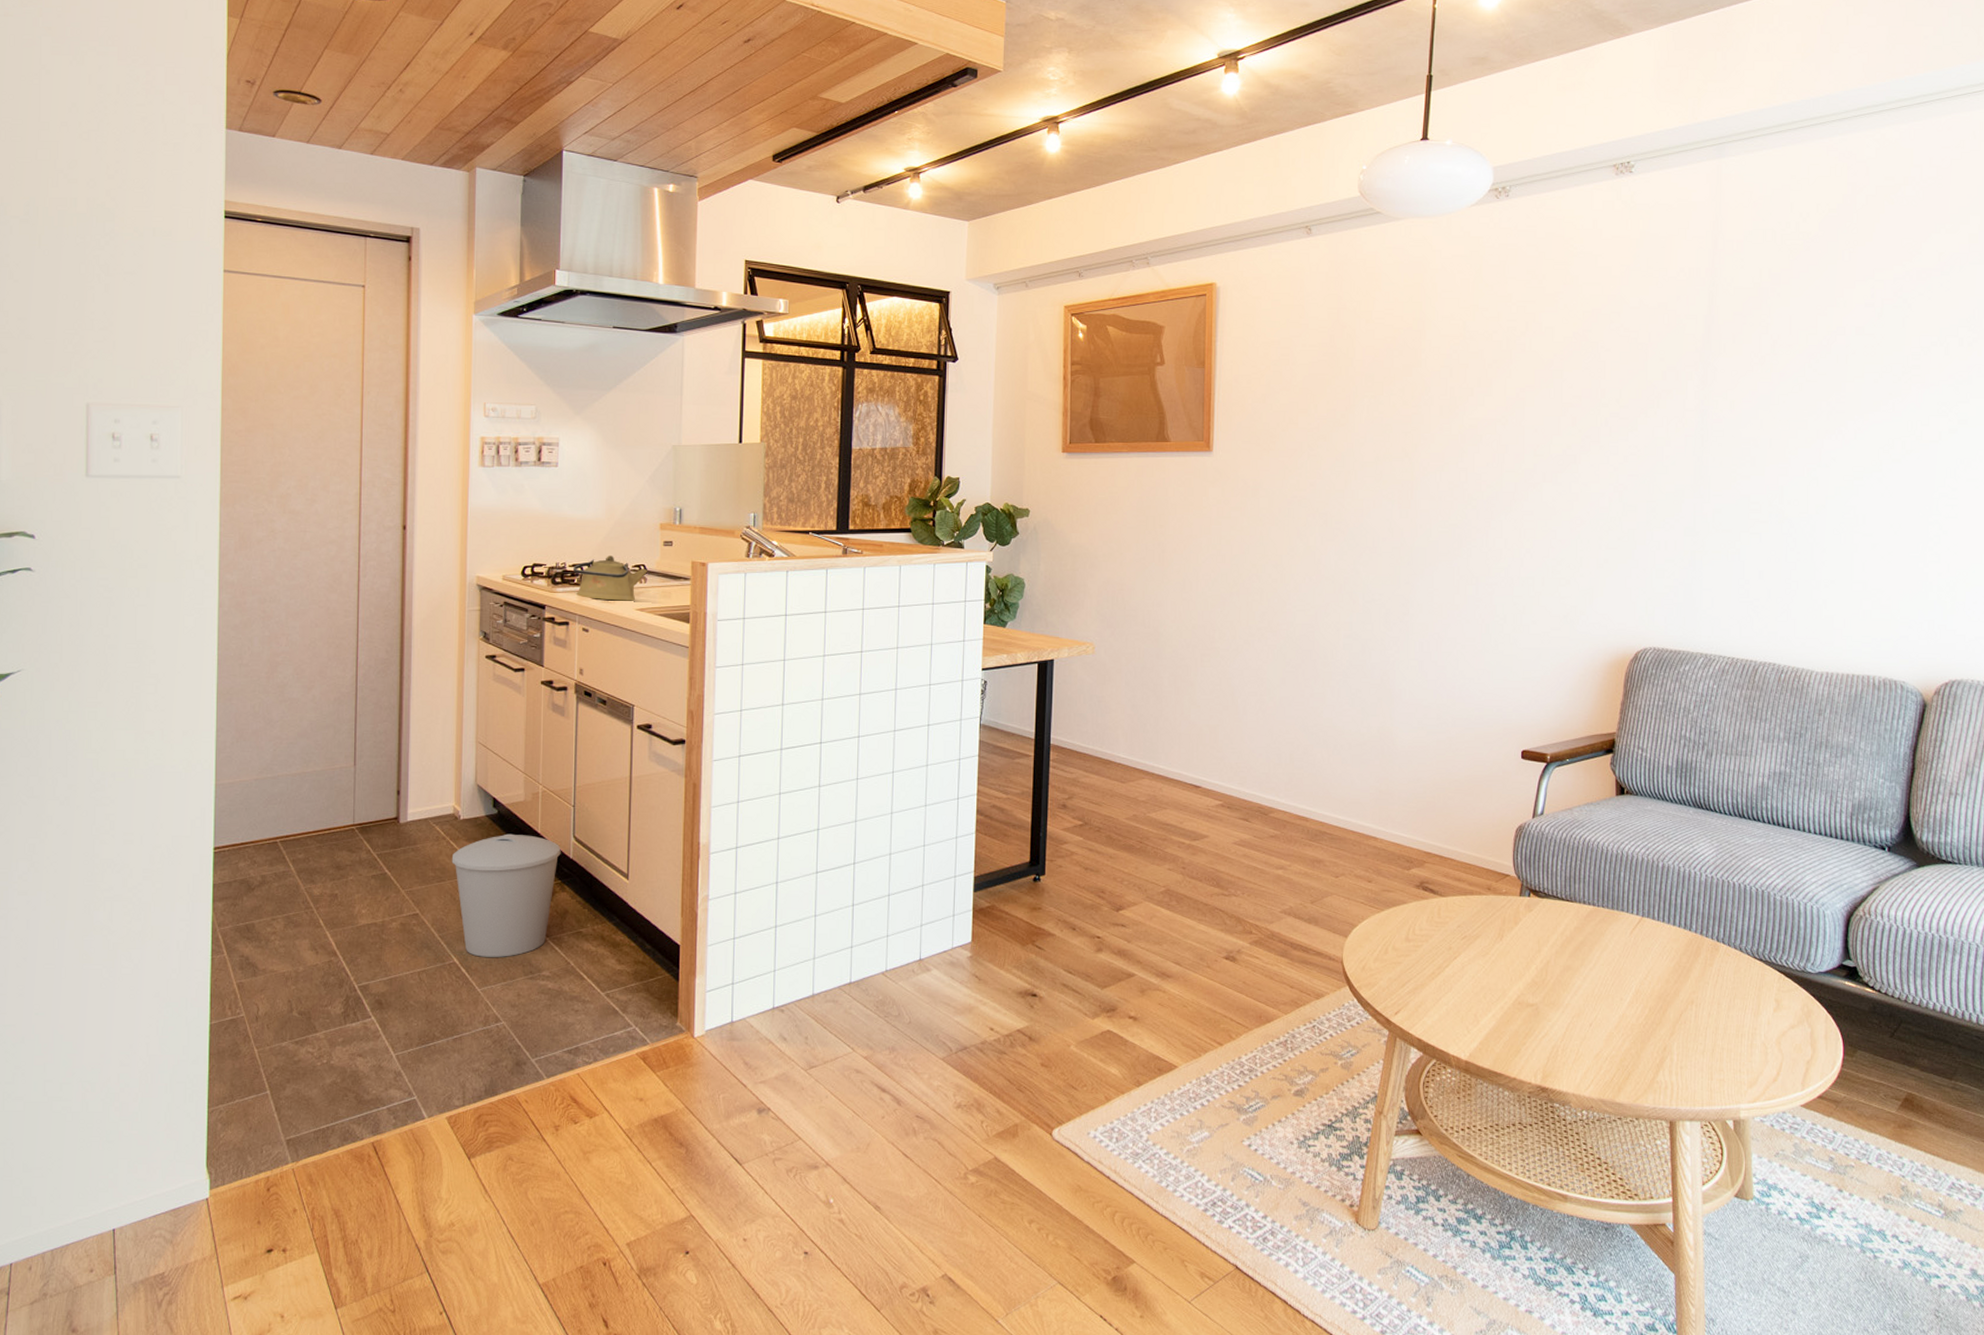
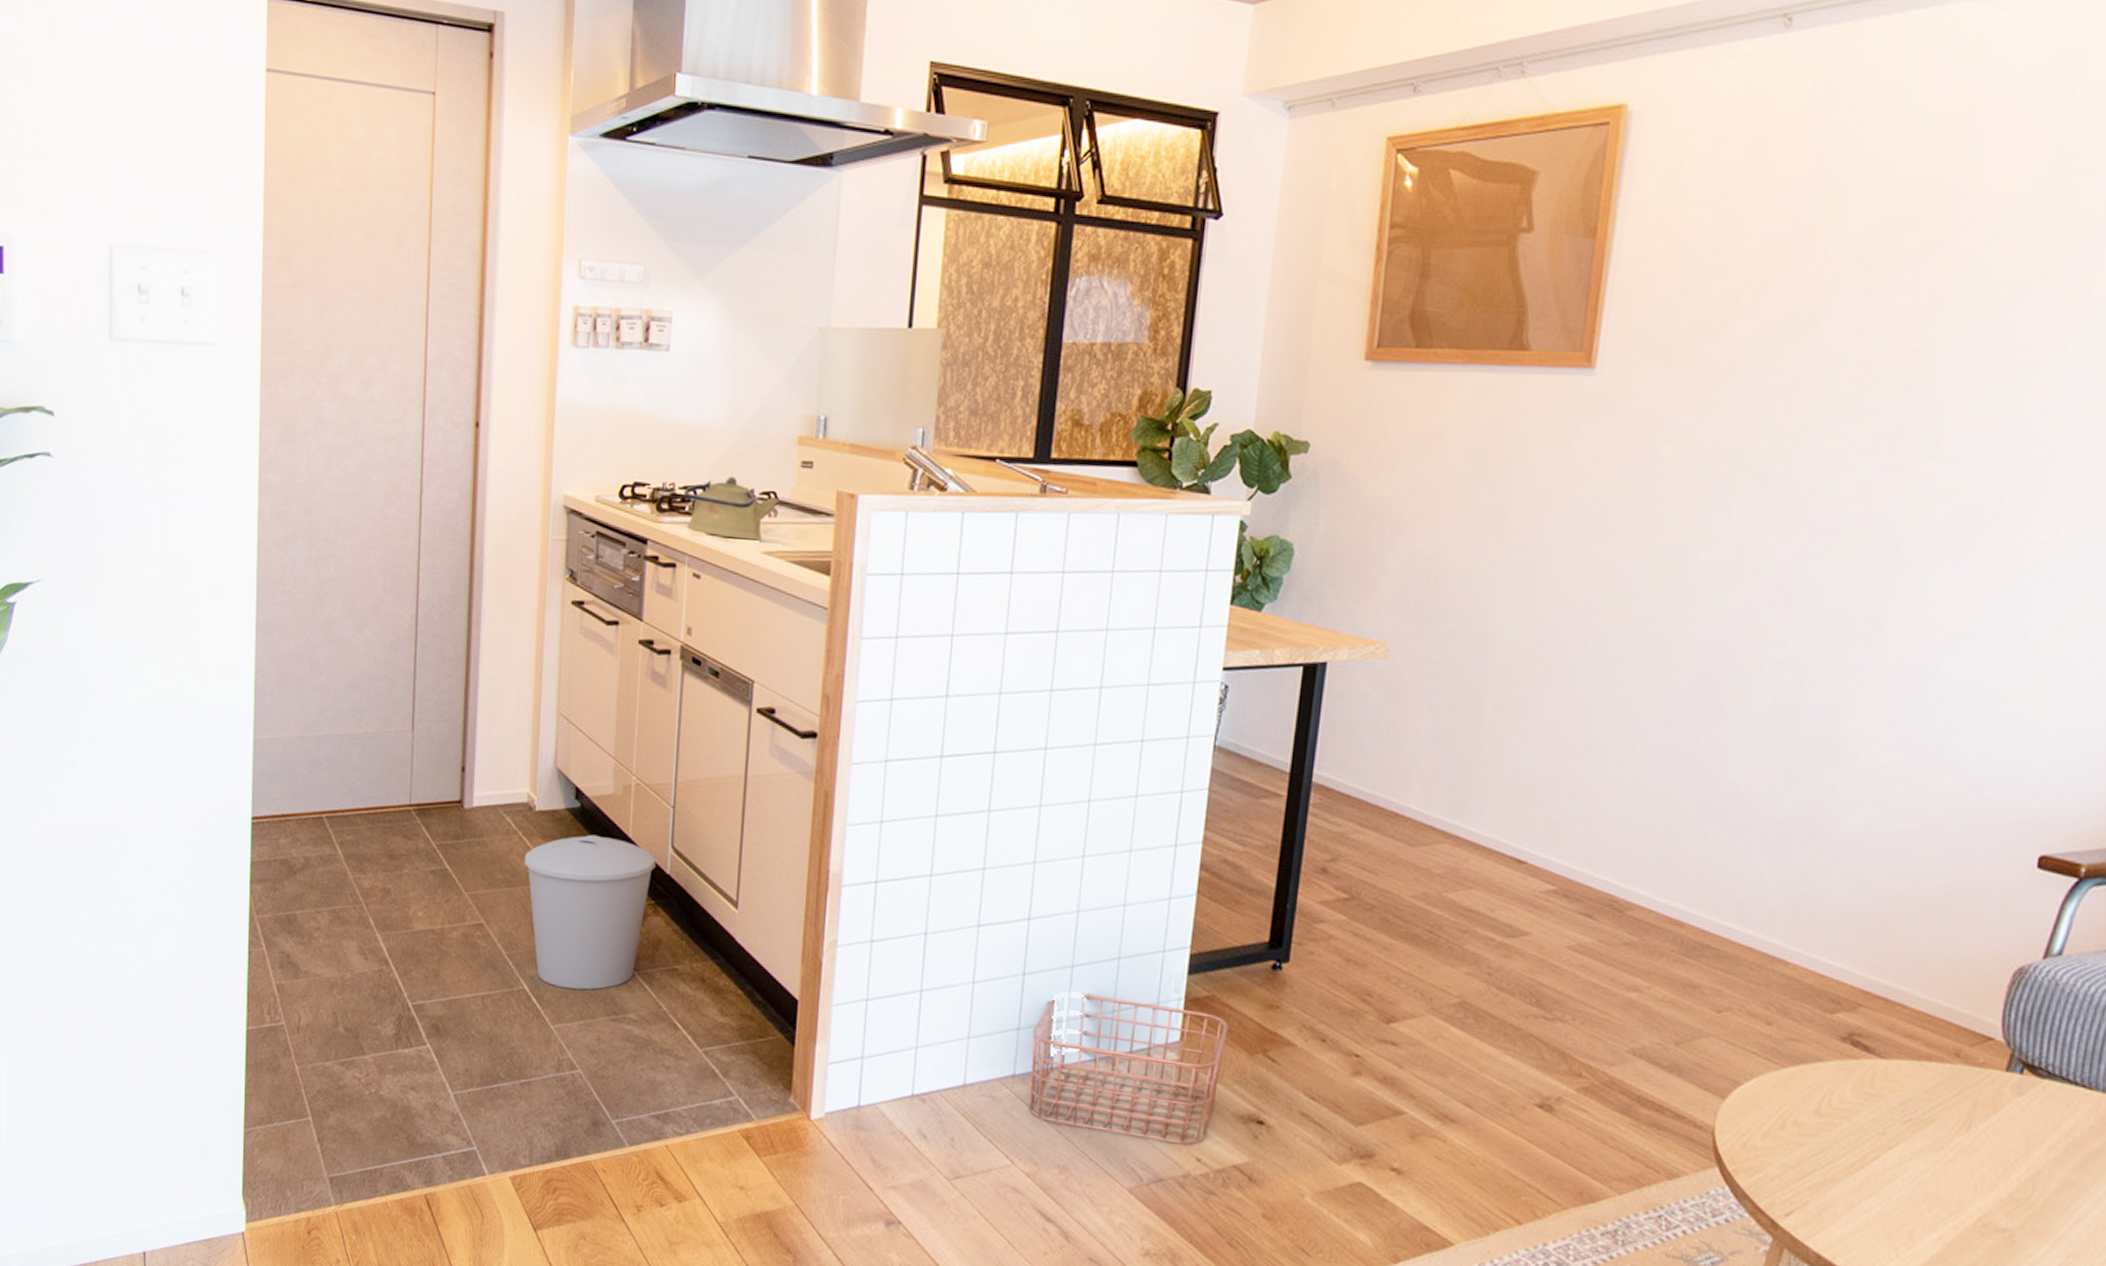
basket: none [862,914,1006,1019] -> present [1029,992,1228,1145]

